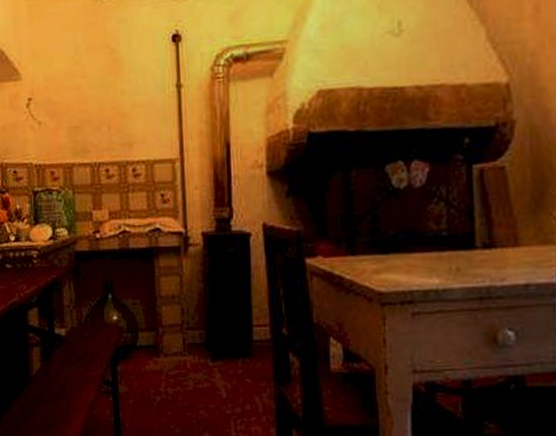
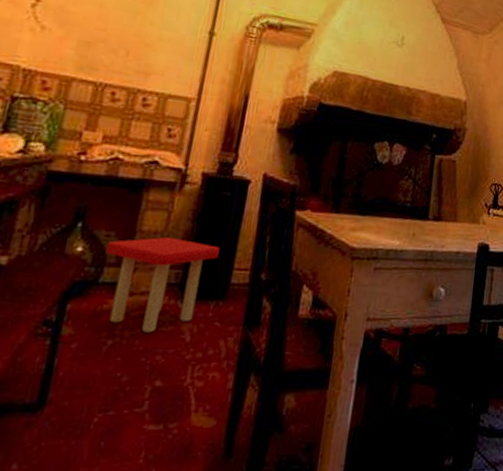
stool: none [136,299,235,390] -> present [106,236,220,333]

